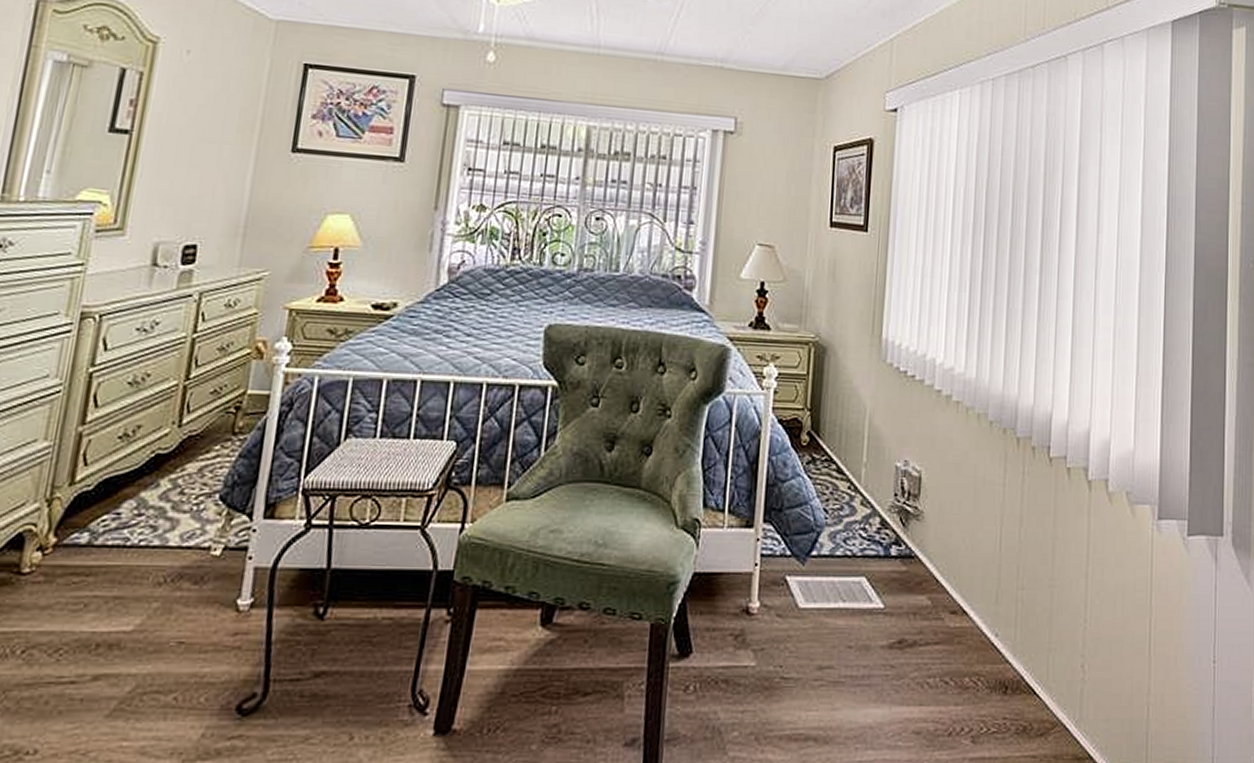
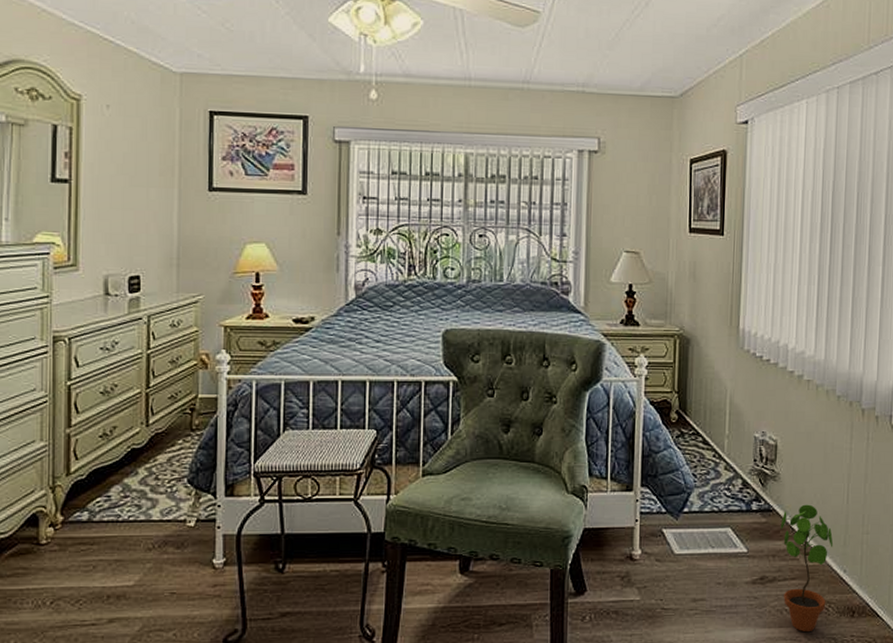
potted plant: none [923,550,984,713] -> present [780,504,834,633]

